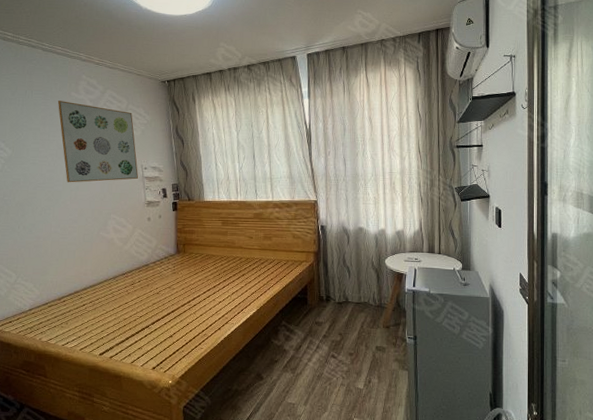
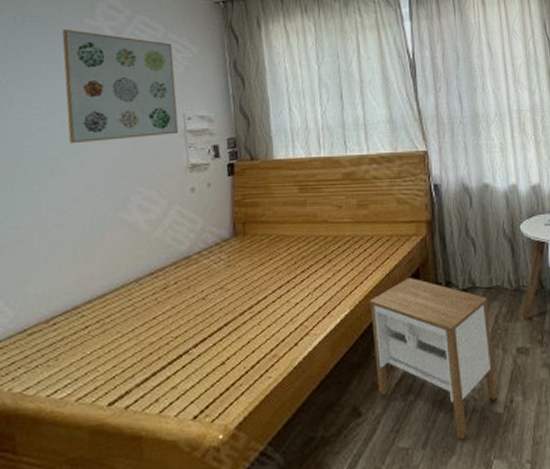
nightstand: none [270,291,359,403] -> present [369,278,497,440]

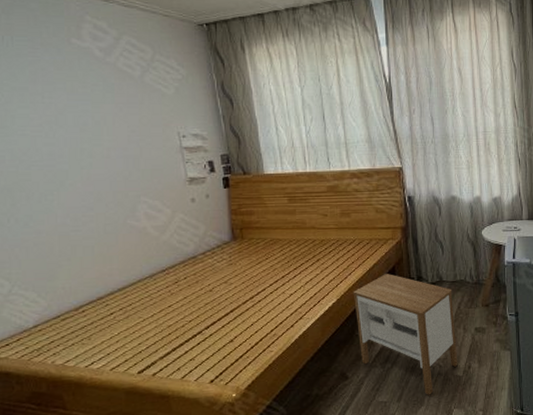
wall art: present [62,30,179,144] -> none [51,50,176,159]

